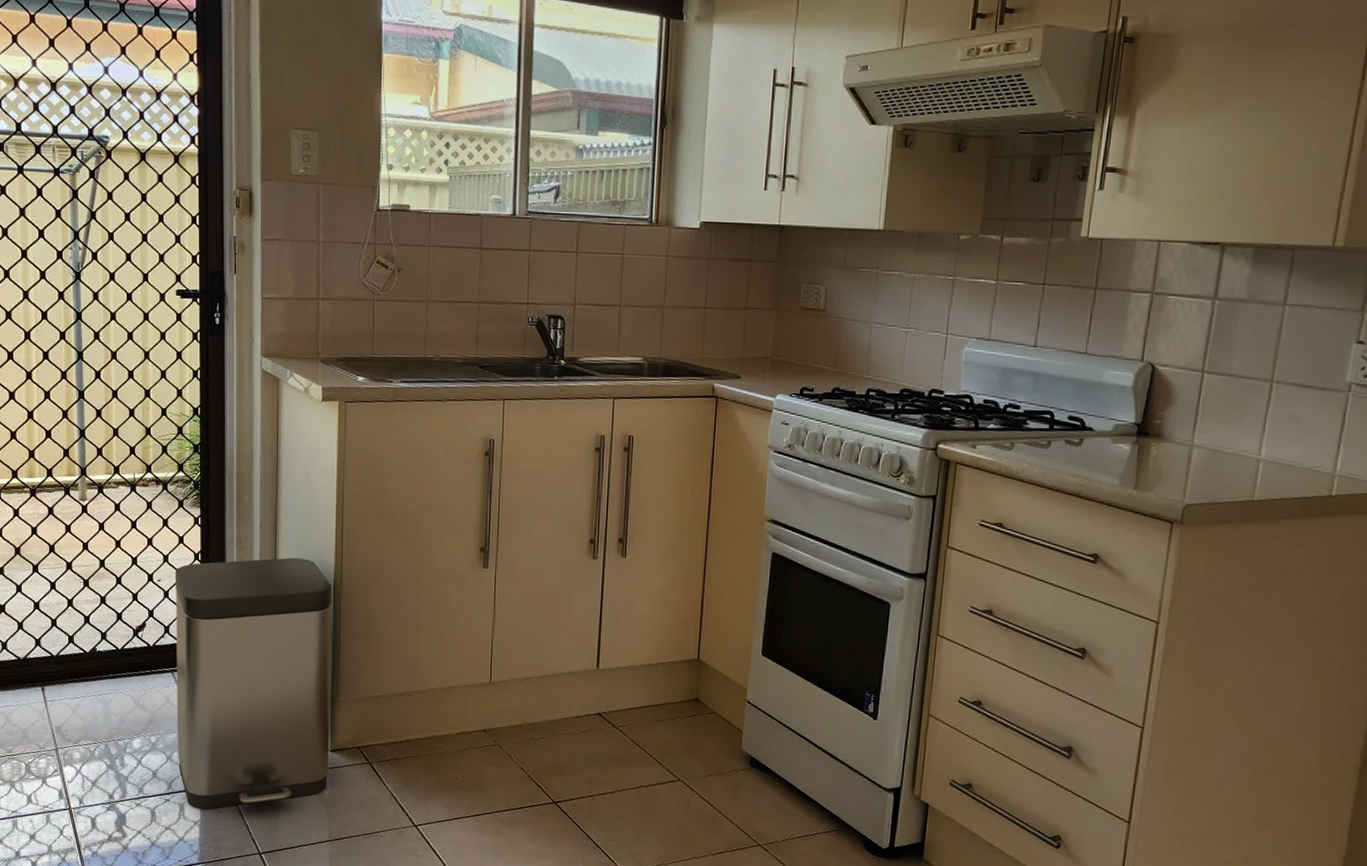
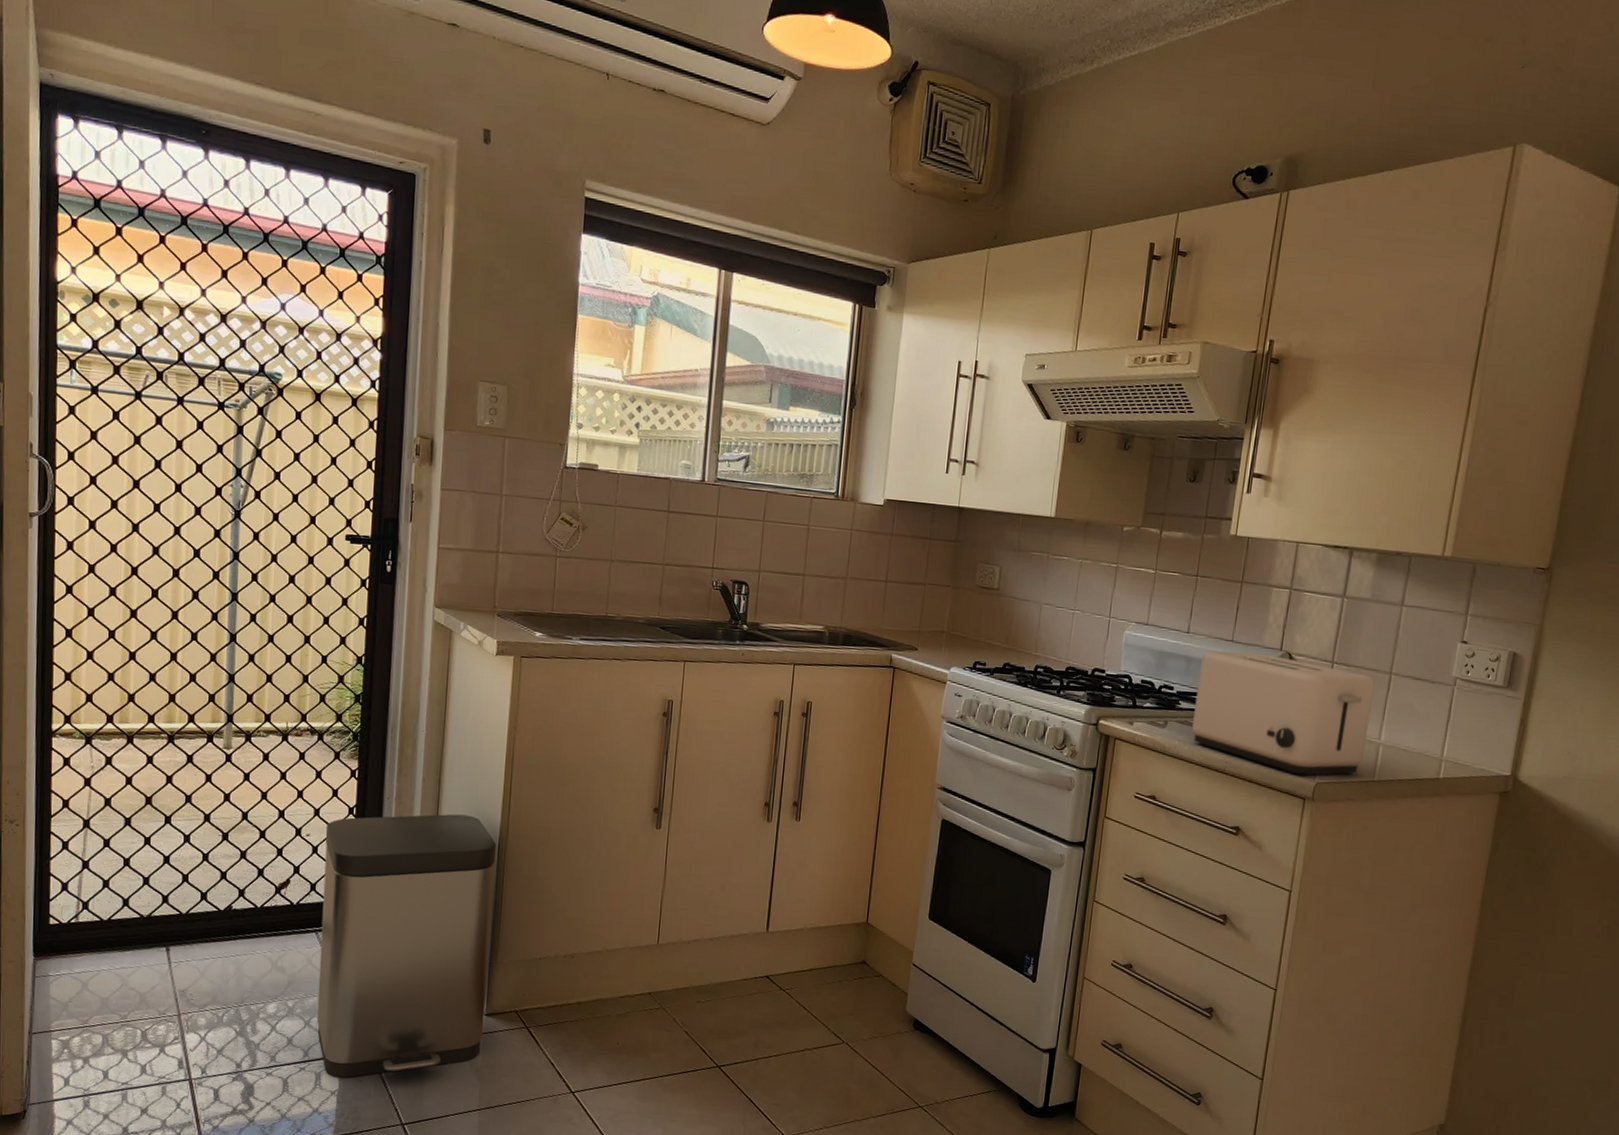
toaster: none [1042,364,1254,496] -> present [1192,650,1376,775]

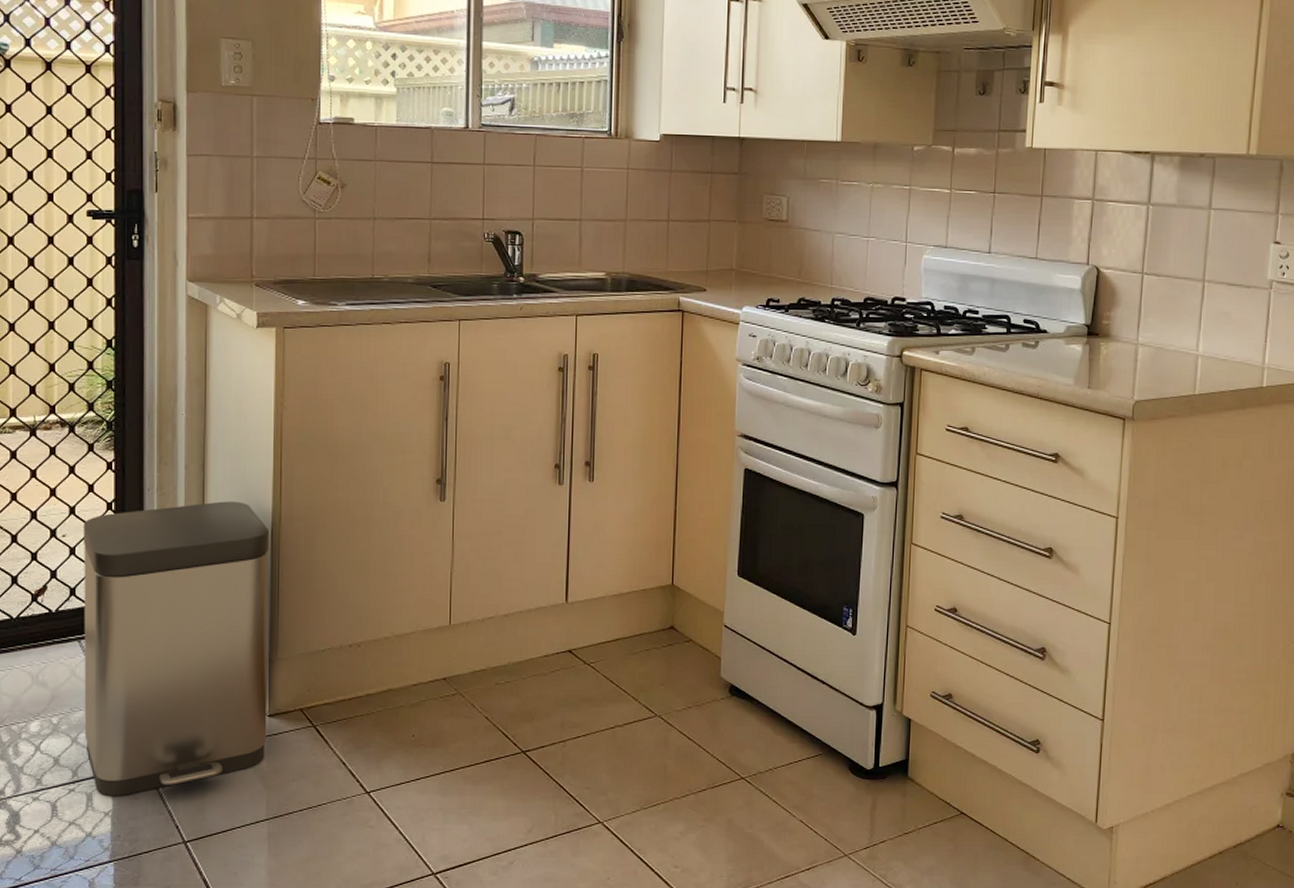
toaster: present [1192,650,1376,775] -> none [1001,269,1189,394]

